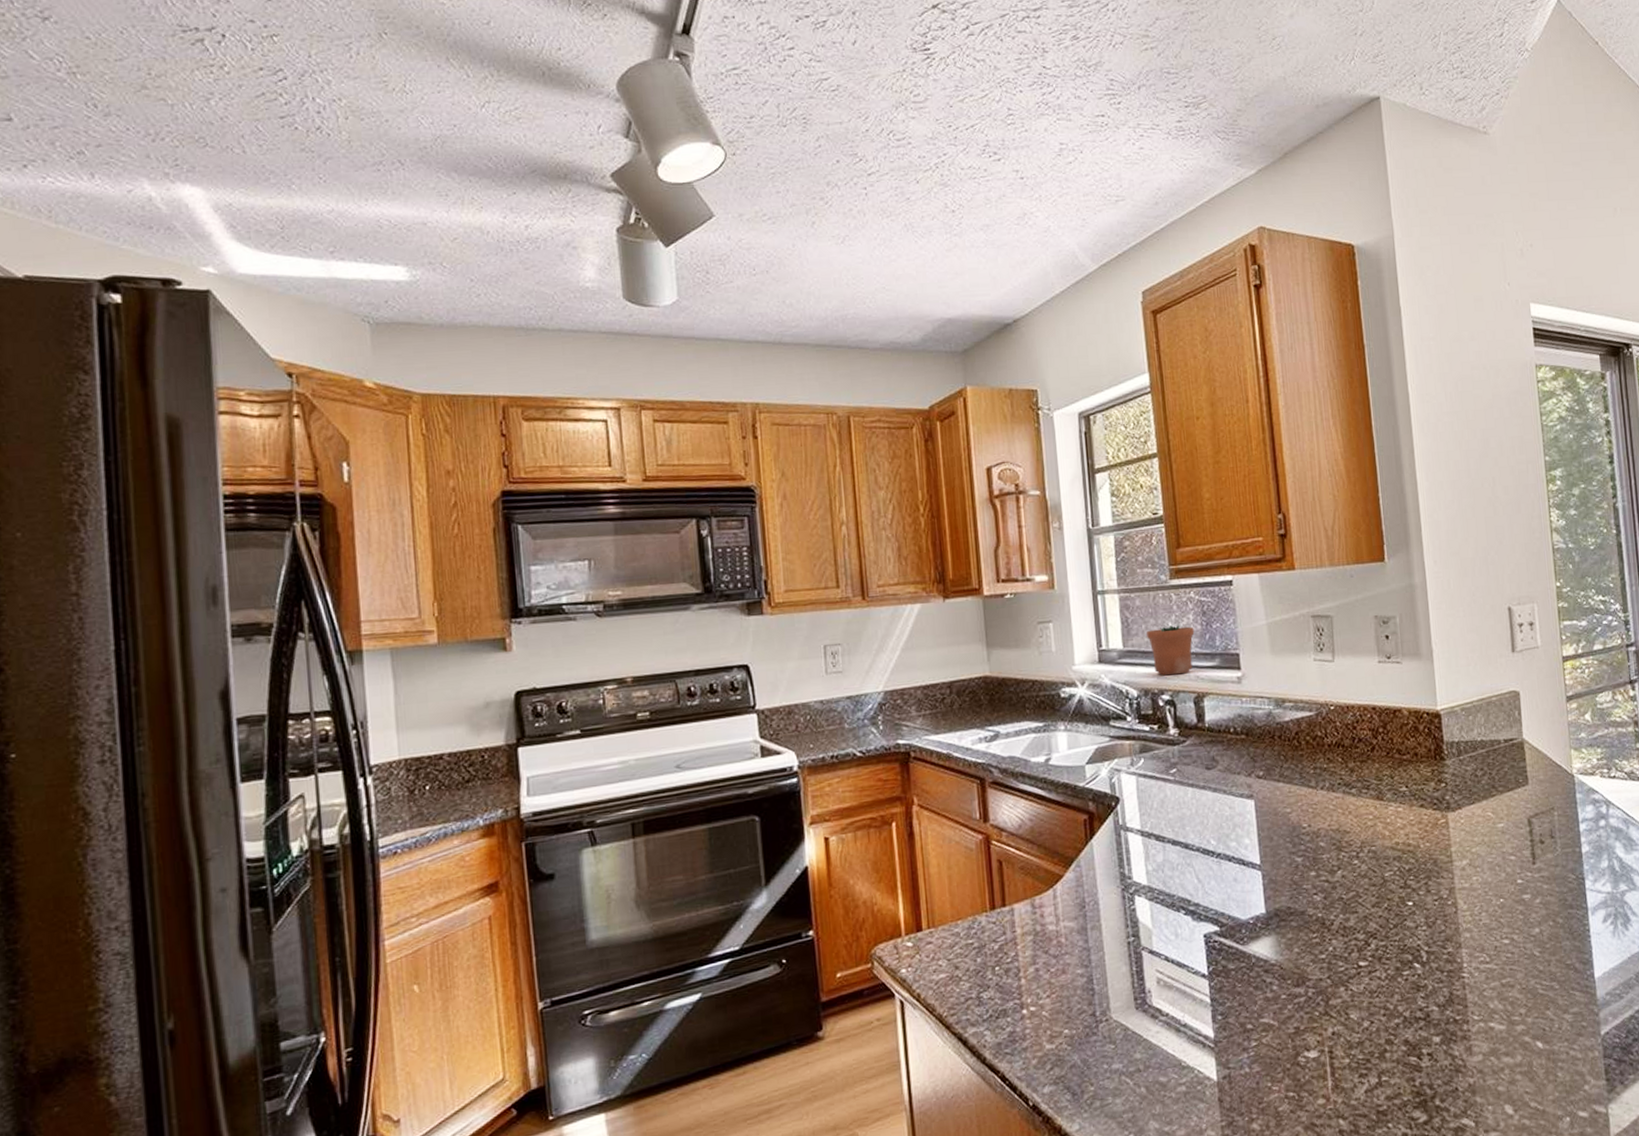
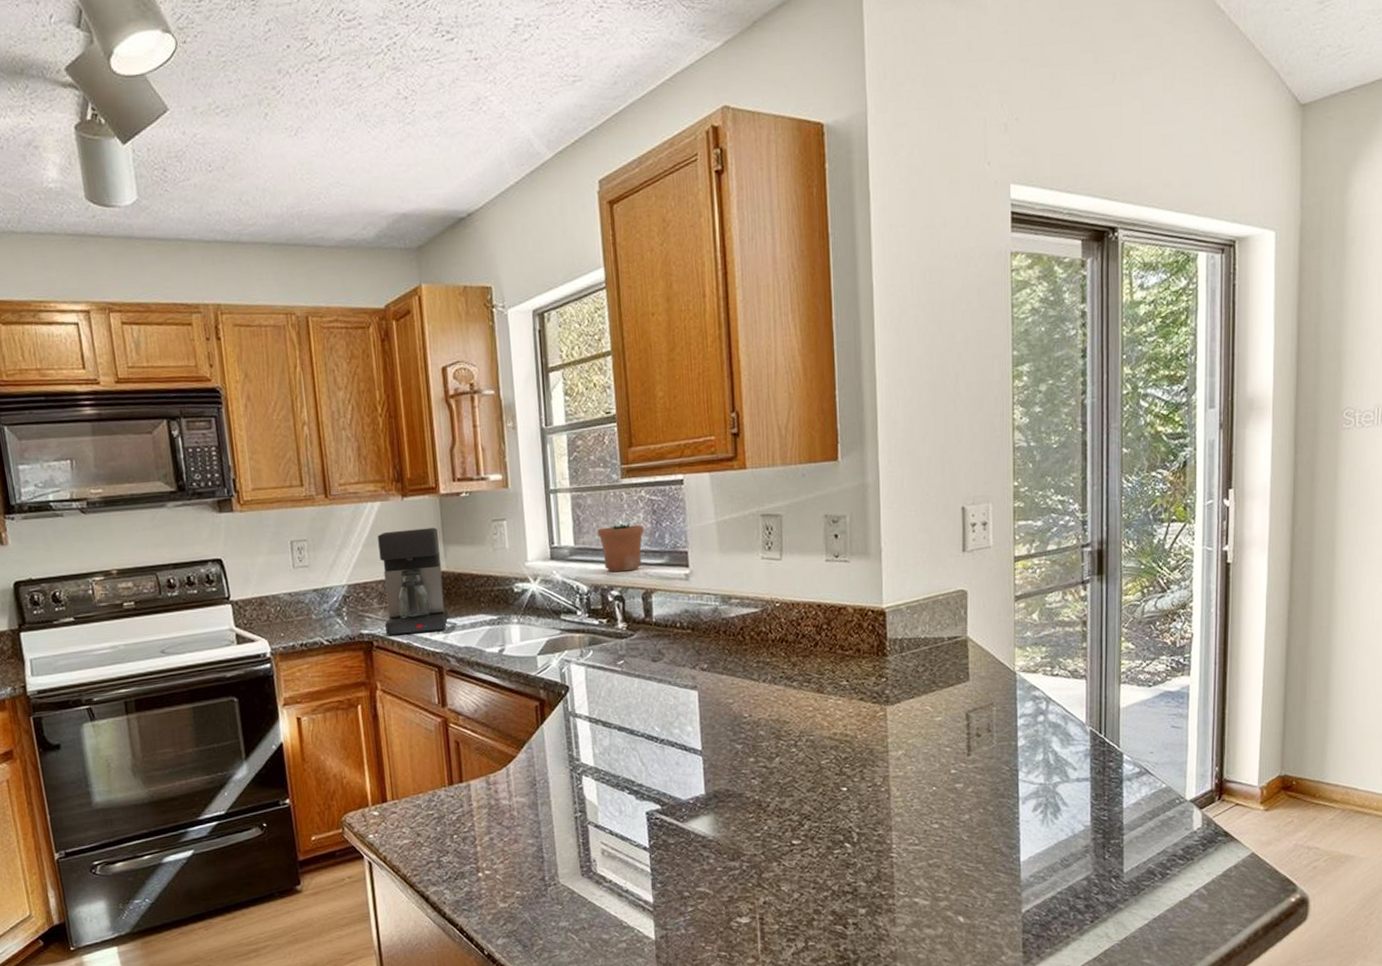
coffee maker: none [917,630,991,745] -> present [378,527,448,635]

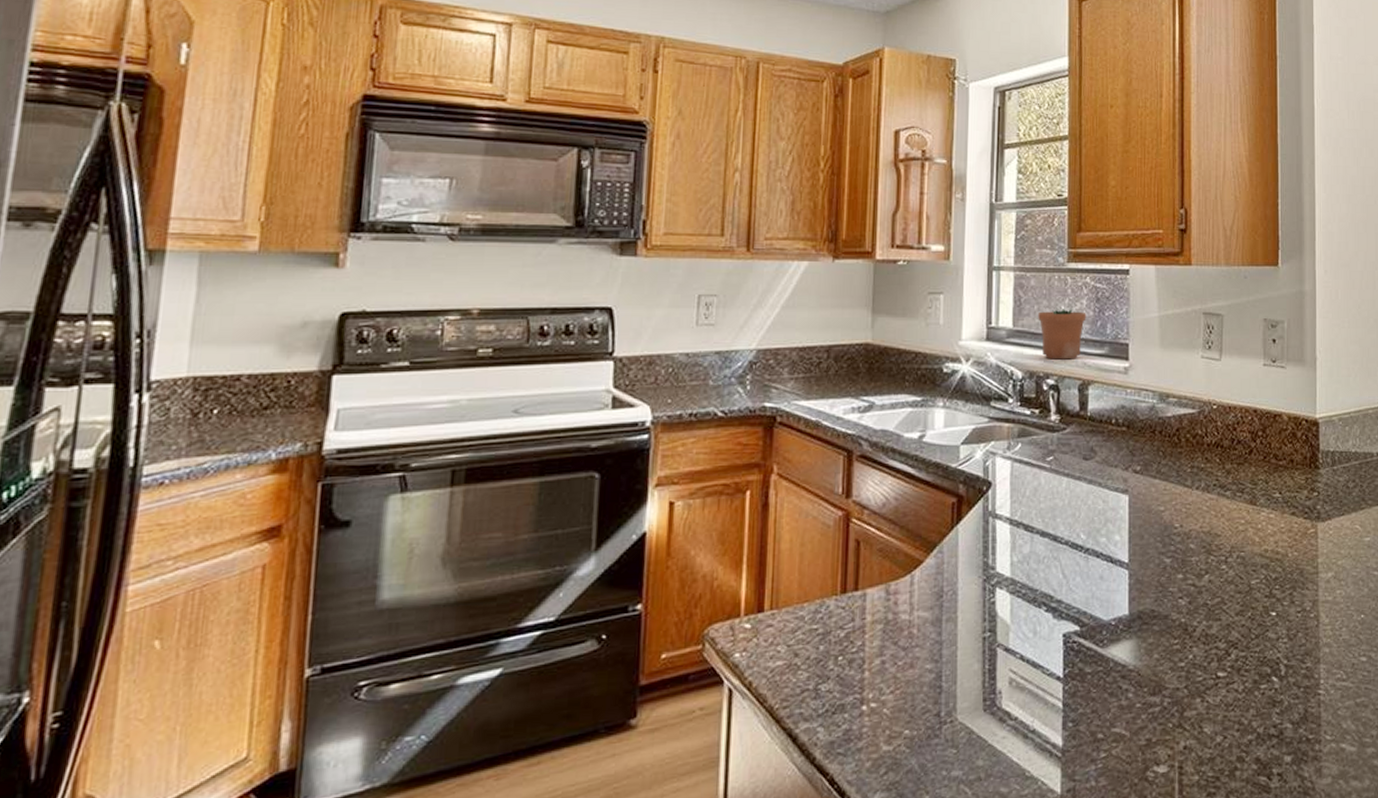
coffee maker: present [378,527,448,635] -> none [792,294,868,410]

